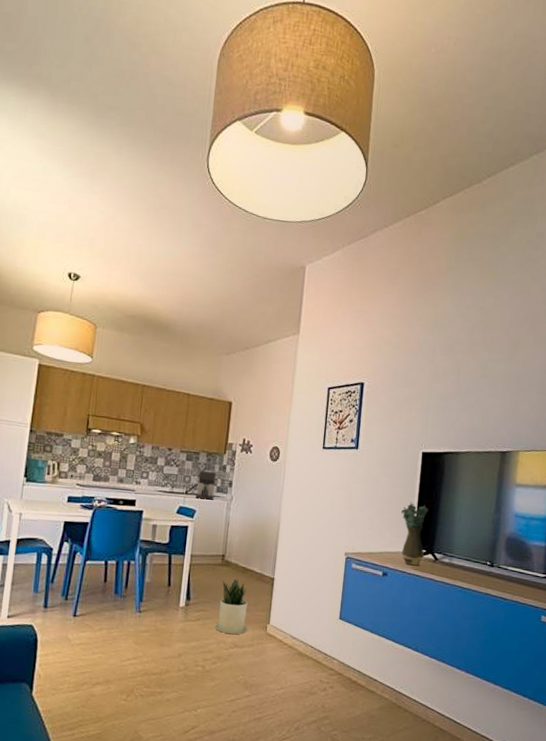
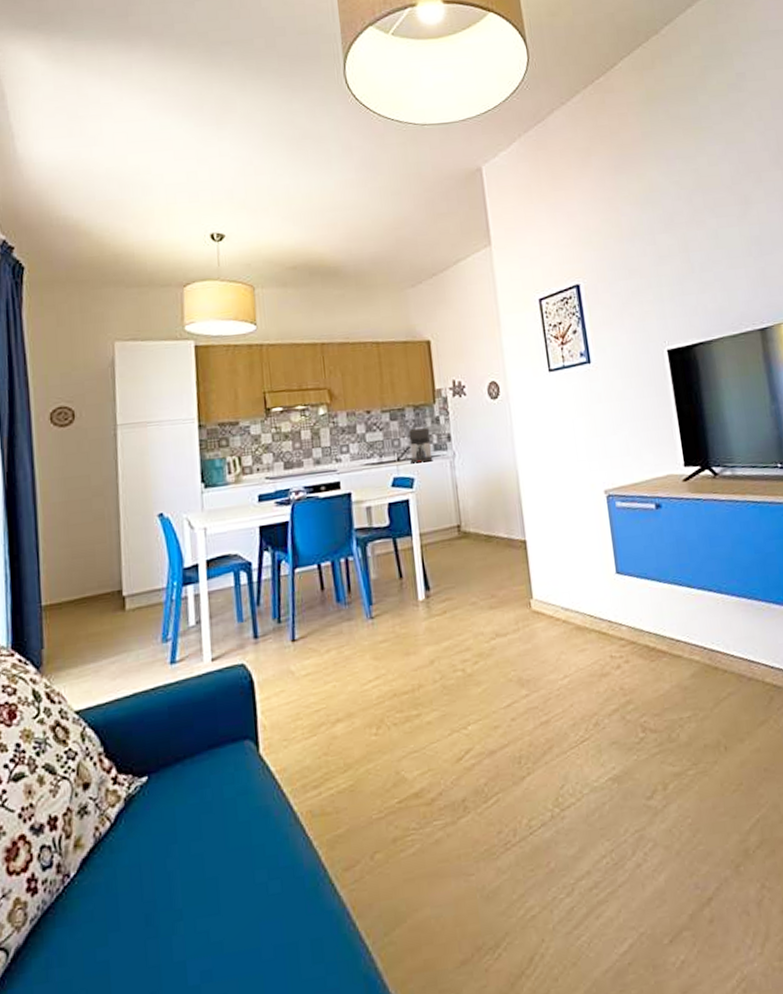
planter: present [214,579,249,635] -> none [465,551,509,623]
vase: present [401,501,428,566] -> none [660,411,700,489]

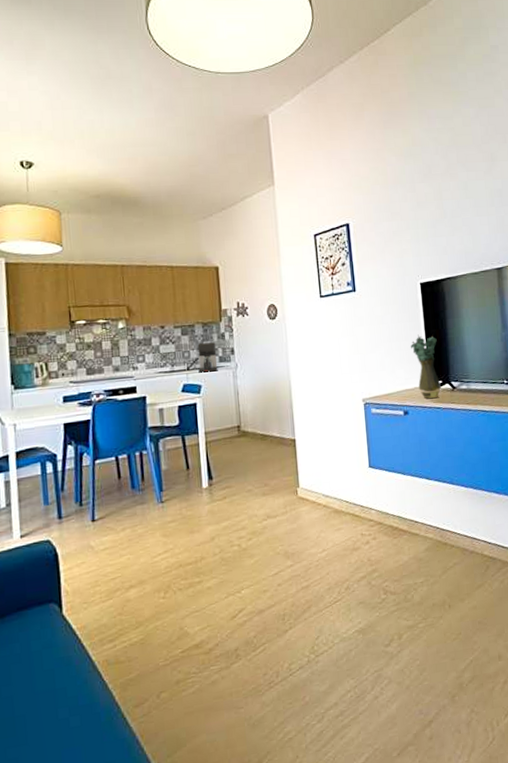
vase: none [660,411,700,489] -> present [411,334,441,399]

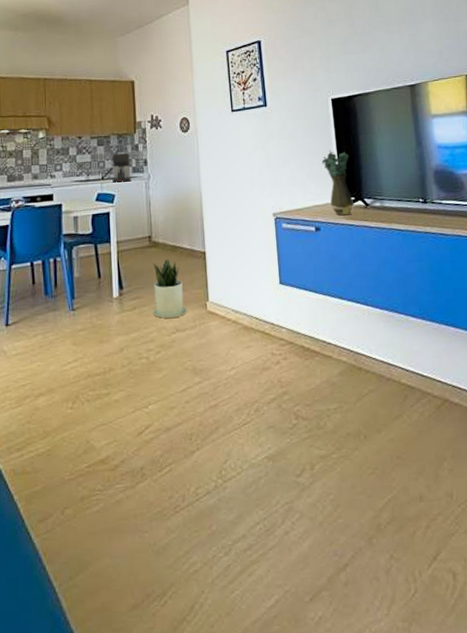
planter: none [242,447,279,507] -> present [152,258,188,319]

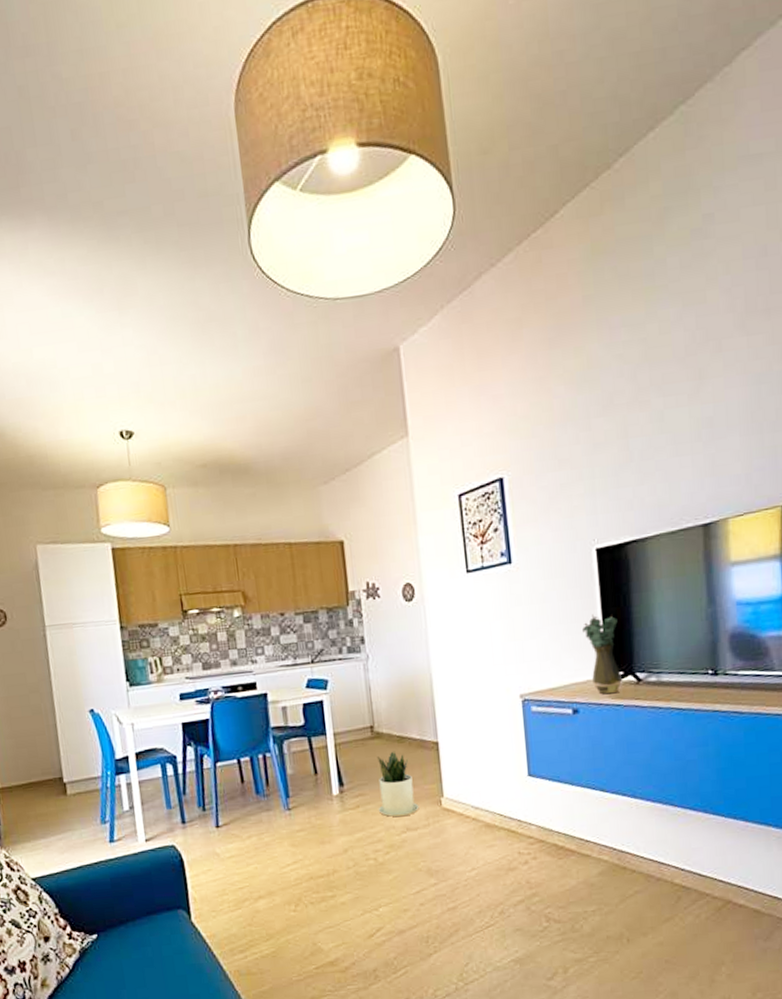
coffee maker: present [112,153,131,183] -> none [322,630,346,666]

